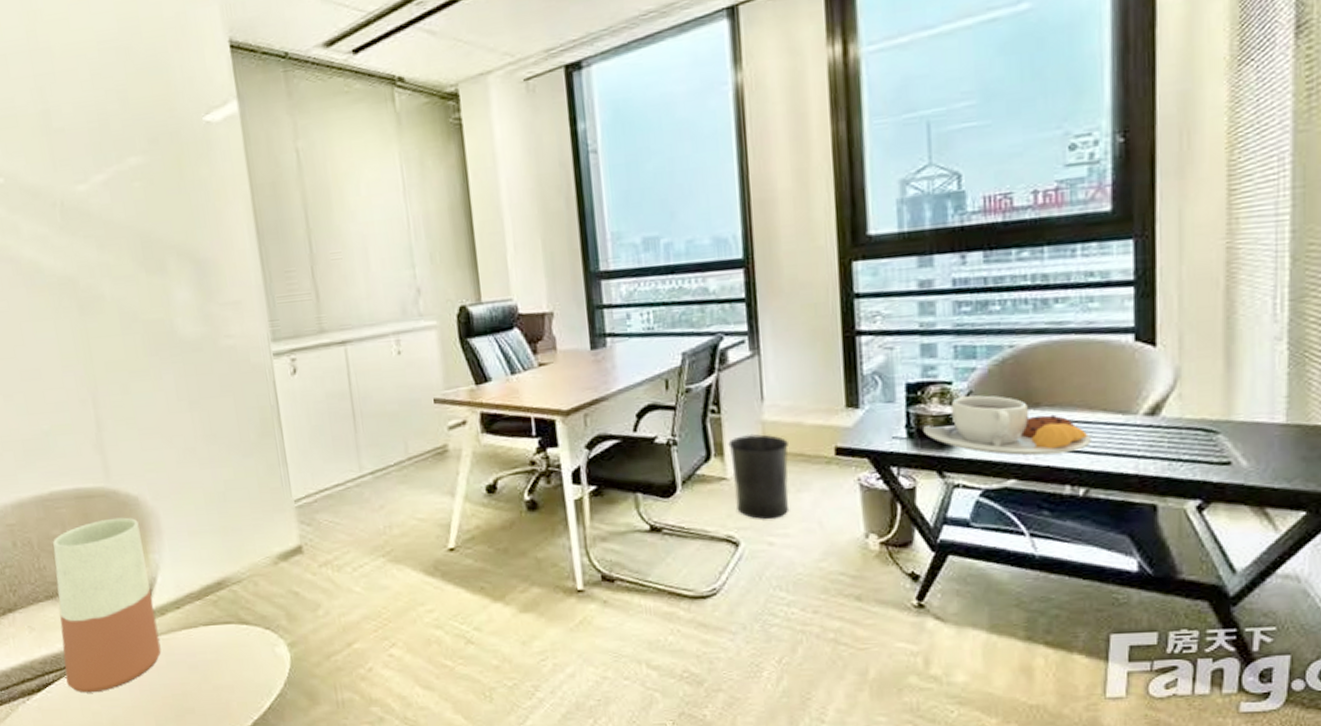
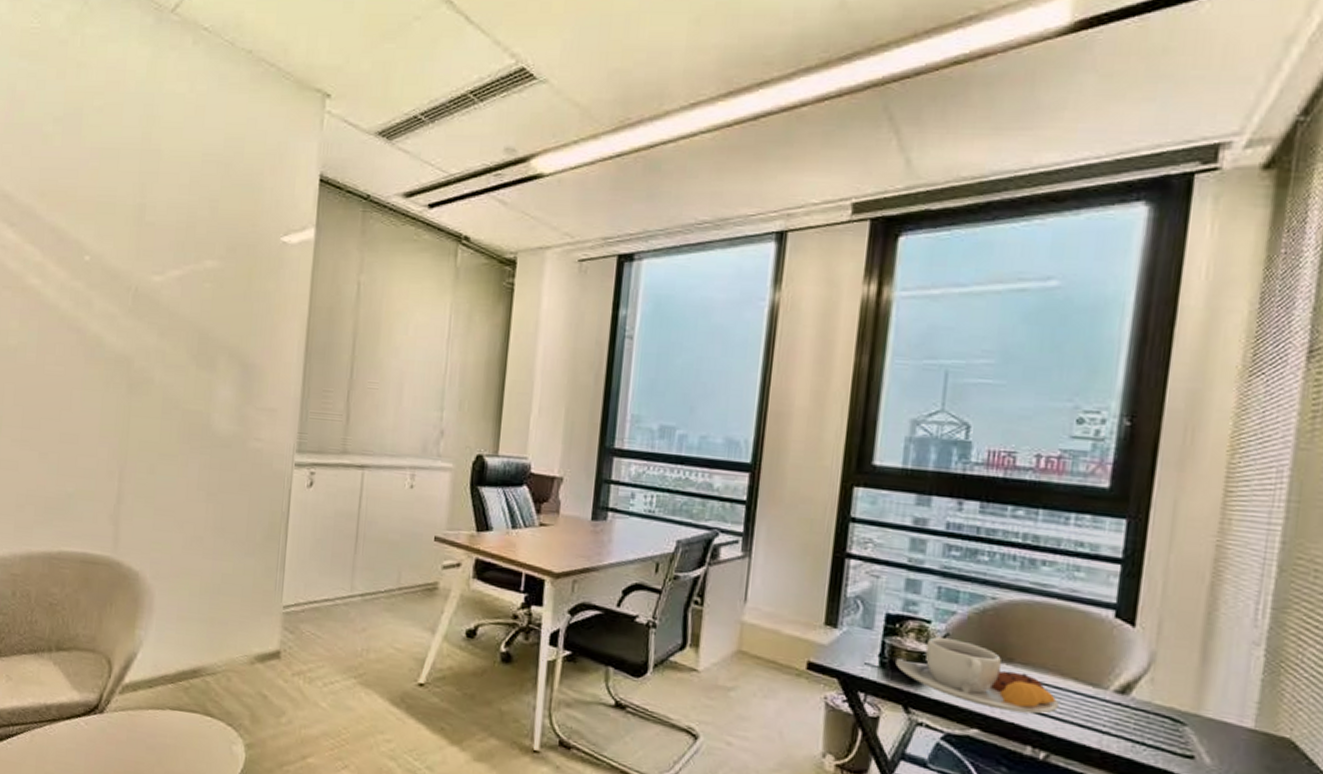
vase: present [52,517,162,693] -> none [29,587,133,754]
waste bin: present [728,433,789,519] -> none [702,631,763,719]

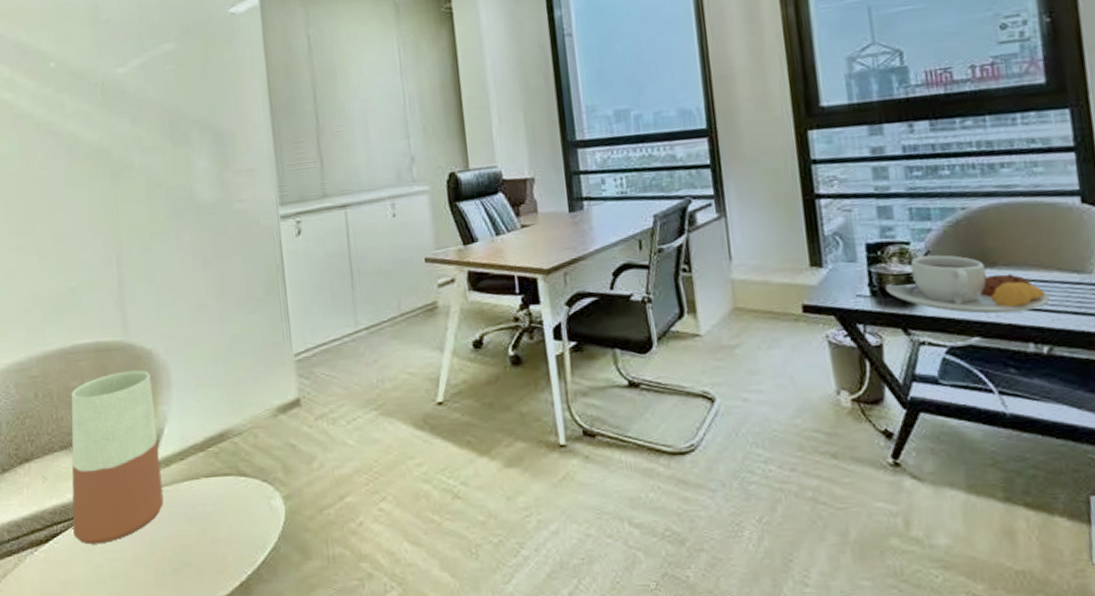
vase: none [29,587,133,754] -> present [70,370,164,545]

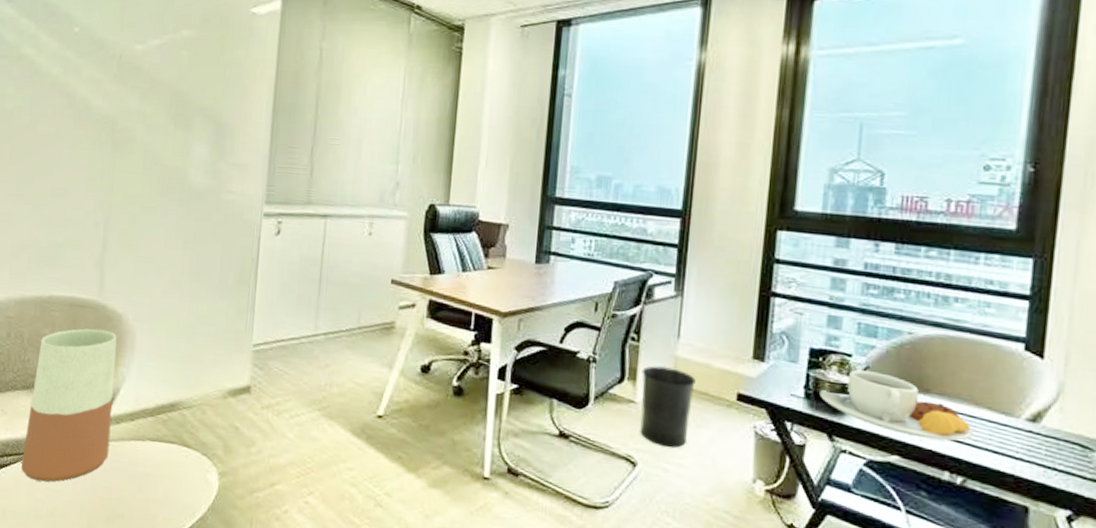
waste bin: none [700,291,761,375] -> present [640,365,696,448]

